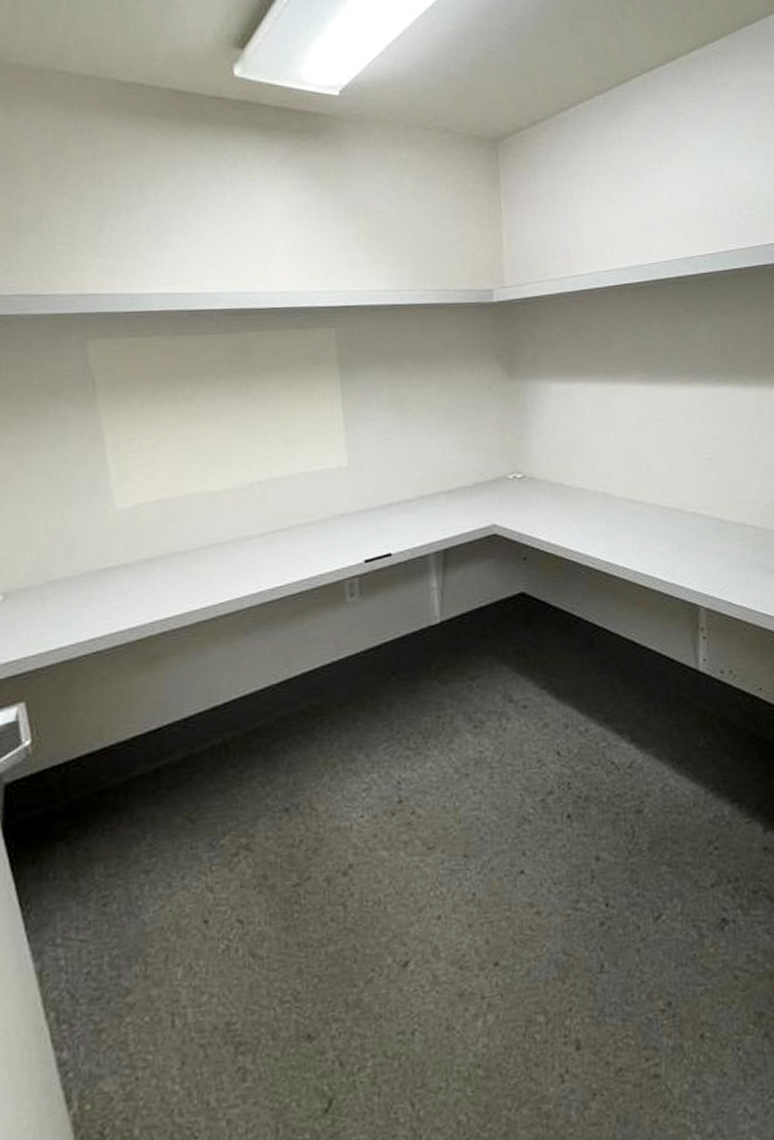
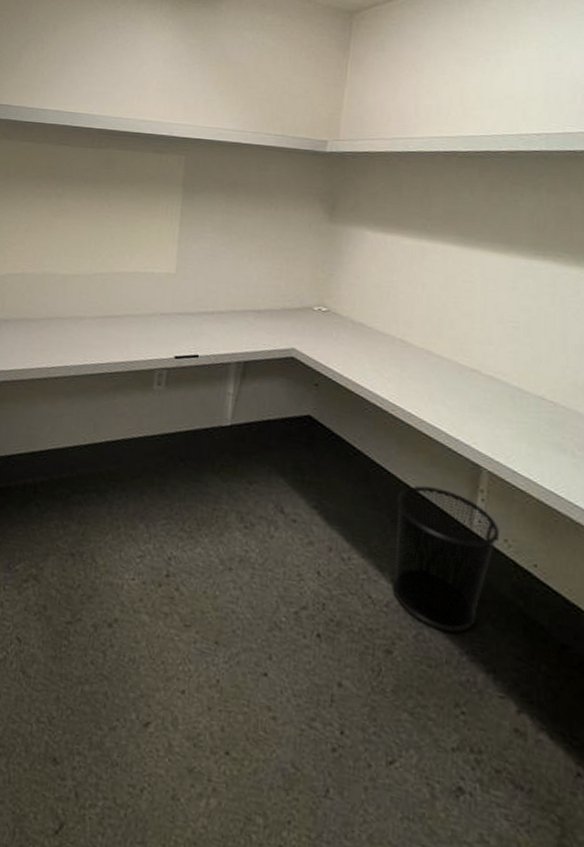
waste bin: none [623,636,724,775] -> present [391,485,499,632]

